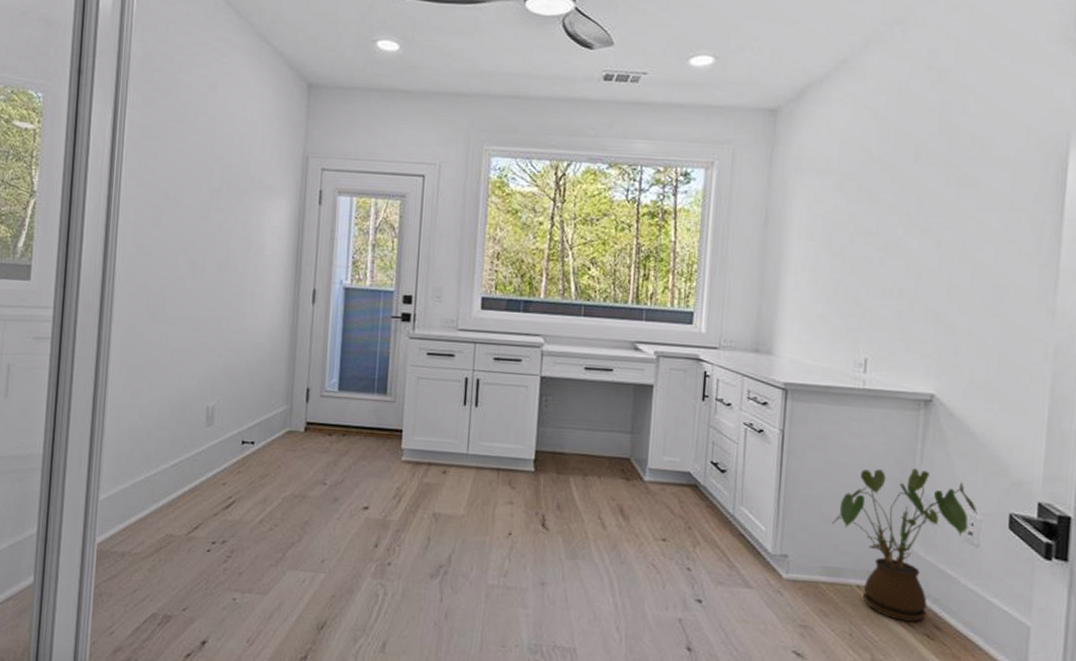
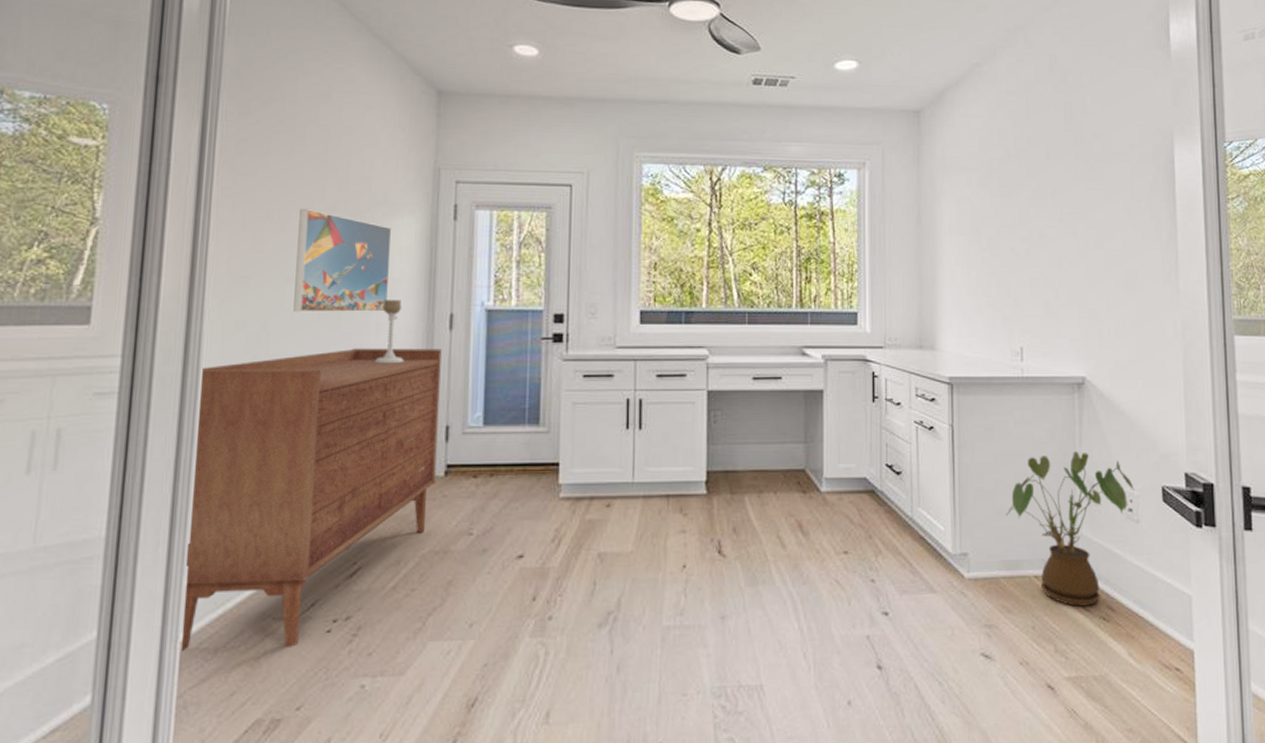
sideboard: none [98,314,305,560] -> present [182,348,442,652]
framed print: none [185,188,266,284] -> present [293,208,392,313]
candle holder: none [249,273,273,331] -> present [375,300,404,364]

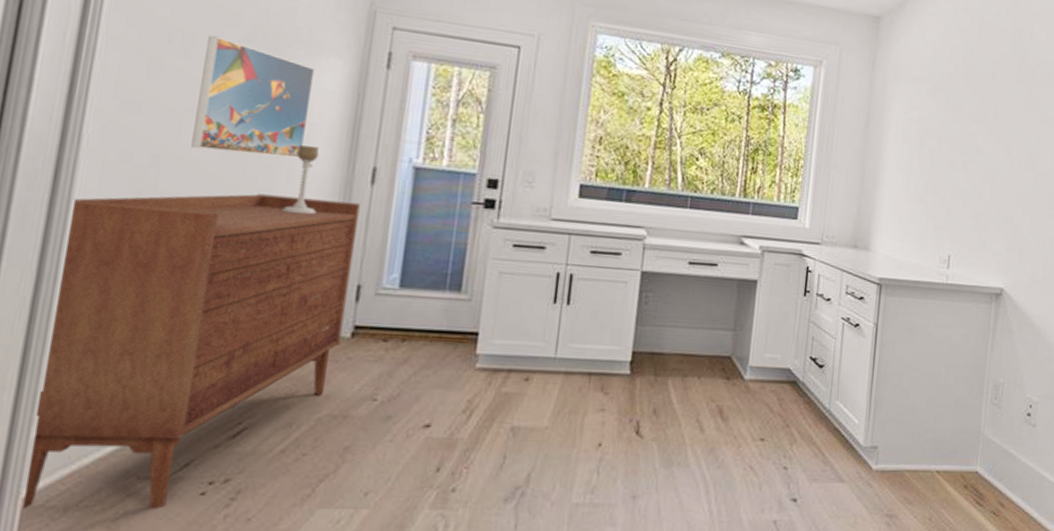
house plant: present [1005,452,1134,607] -> none [916,357,1035,501]

